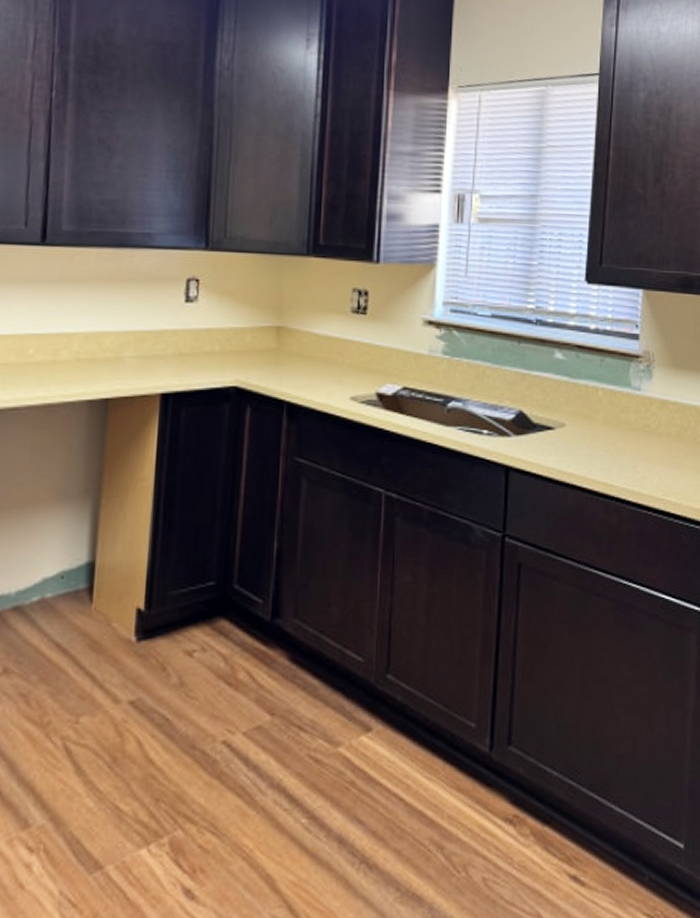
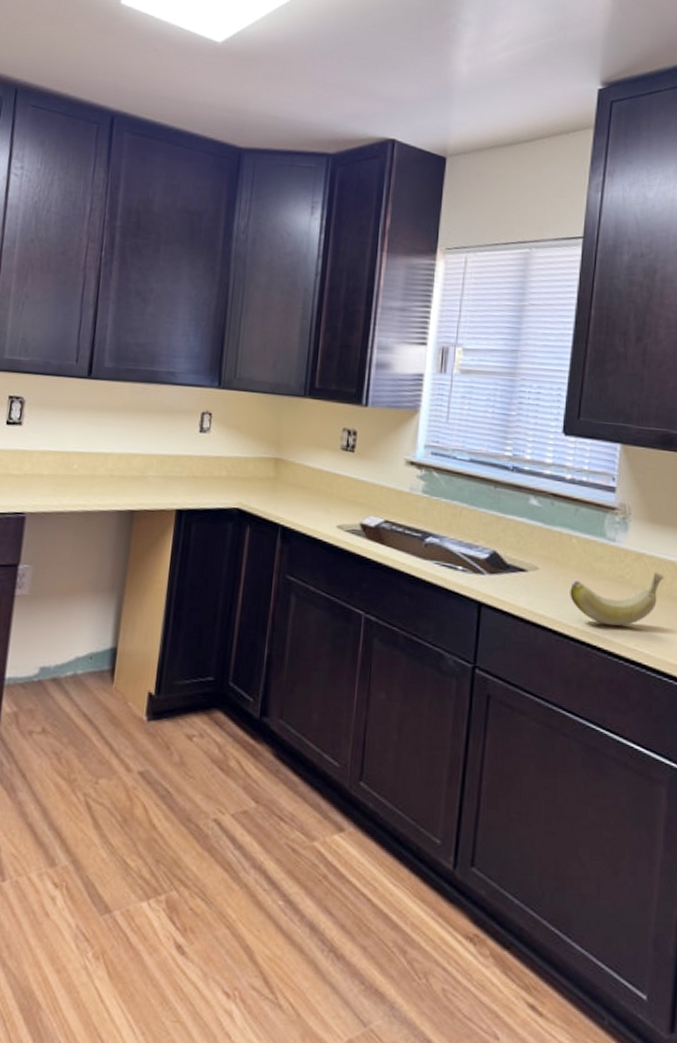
banana: none [598,418,688,478] -> present [570,572,664,627]

